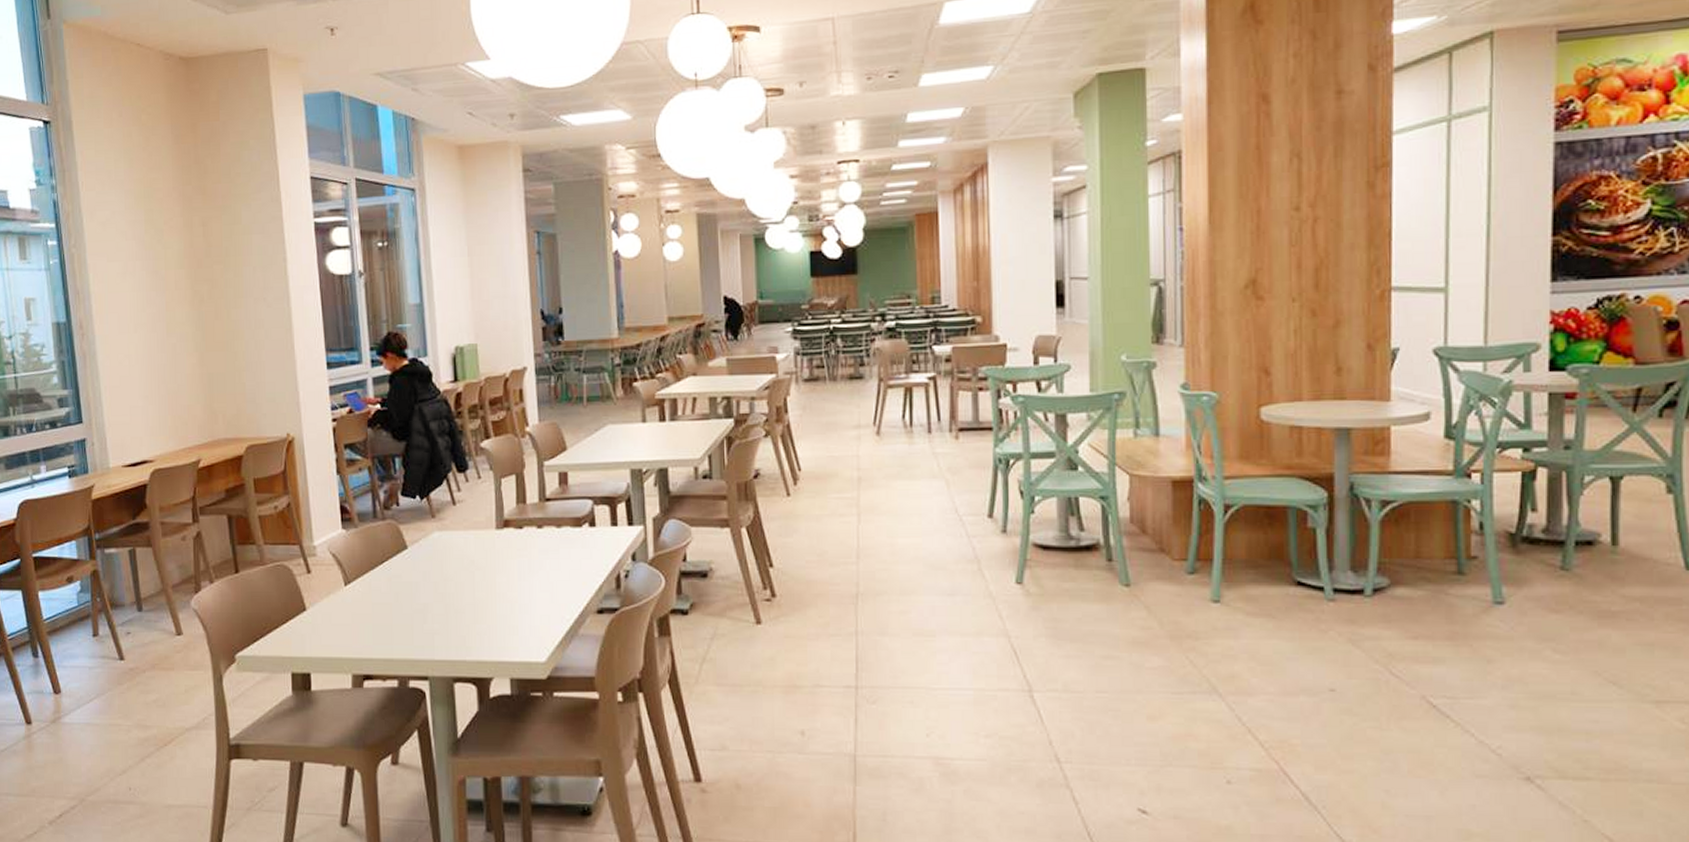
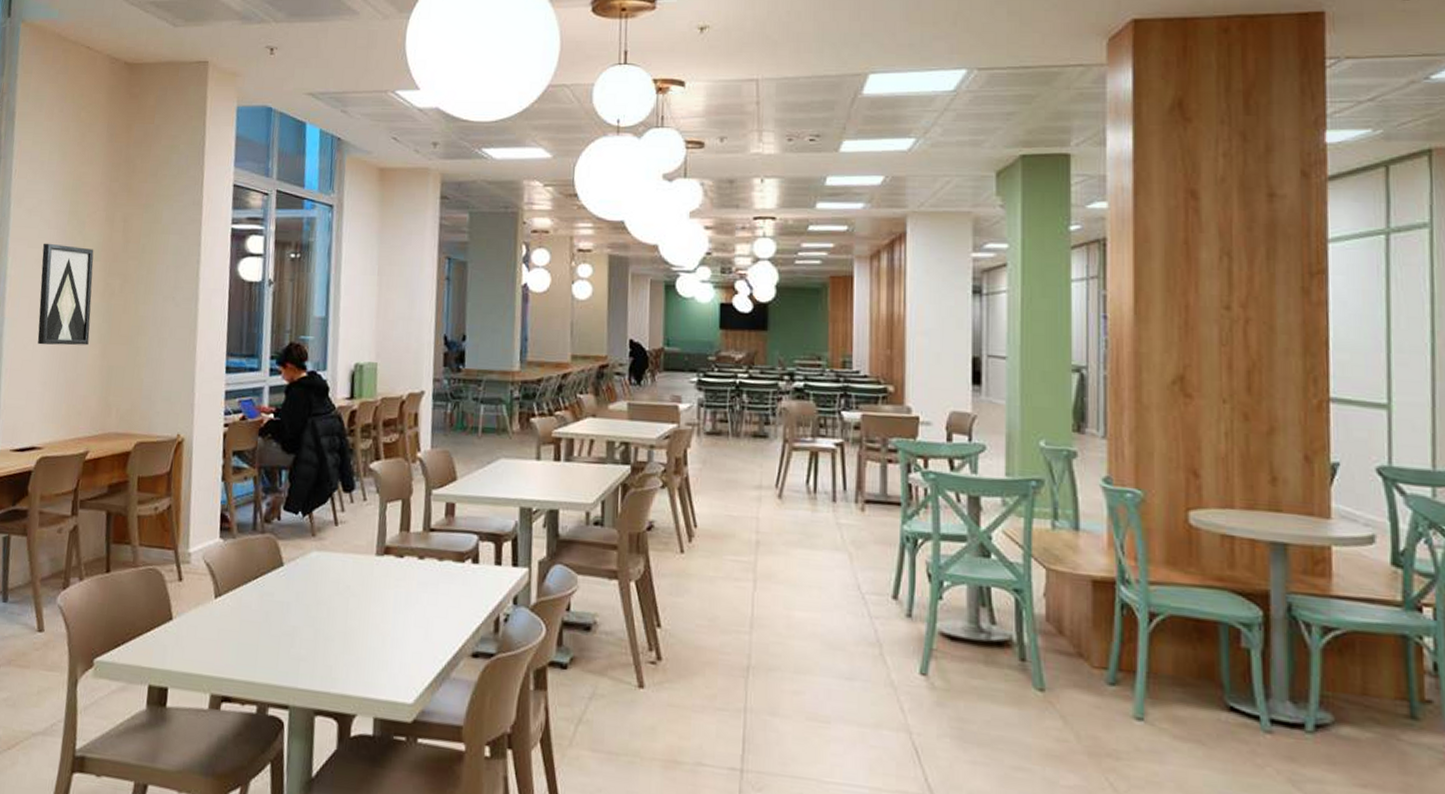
wall art: none [123,255,185,359] -> present [37,243,94,346]

